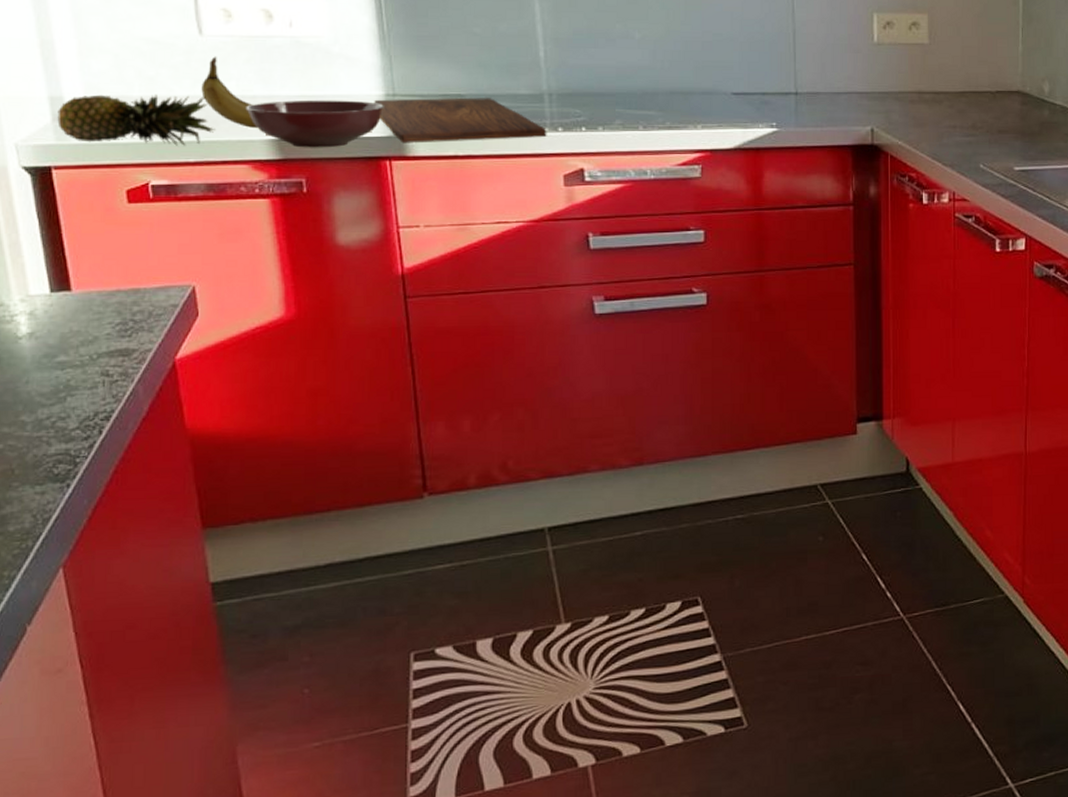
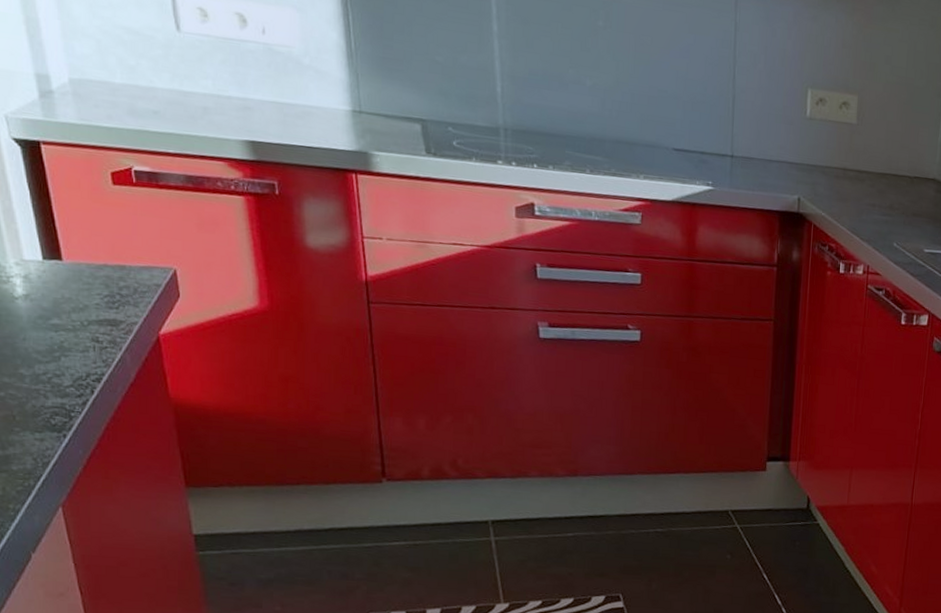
fruit: present [57,94,215,146] -> none [44,76,193,137]
fruit: present [201,56,258,129] -> none [180,53,234,129]
bowl: present [246,99,384,148] -> none [221,104,351,156]
cutting board: present [374,97,547,144] -> none [342,114,502,170]

